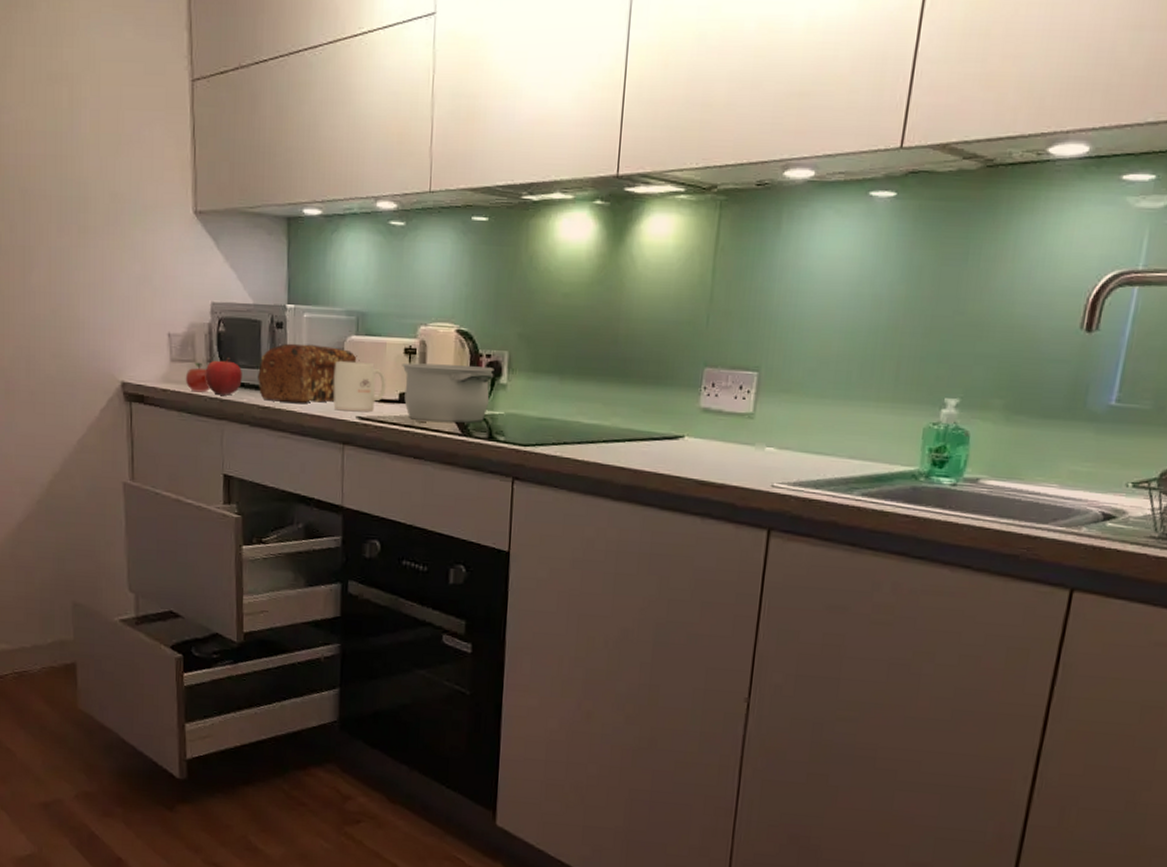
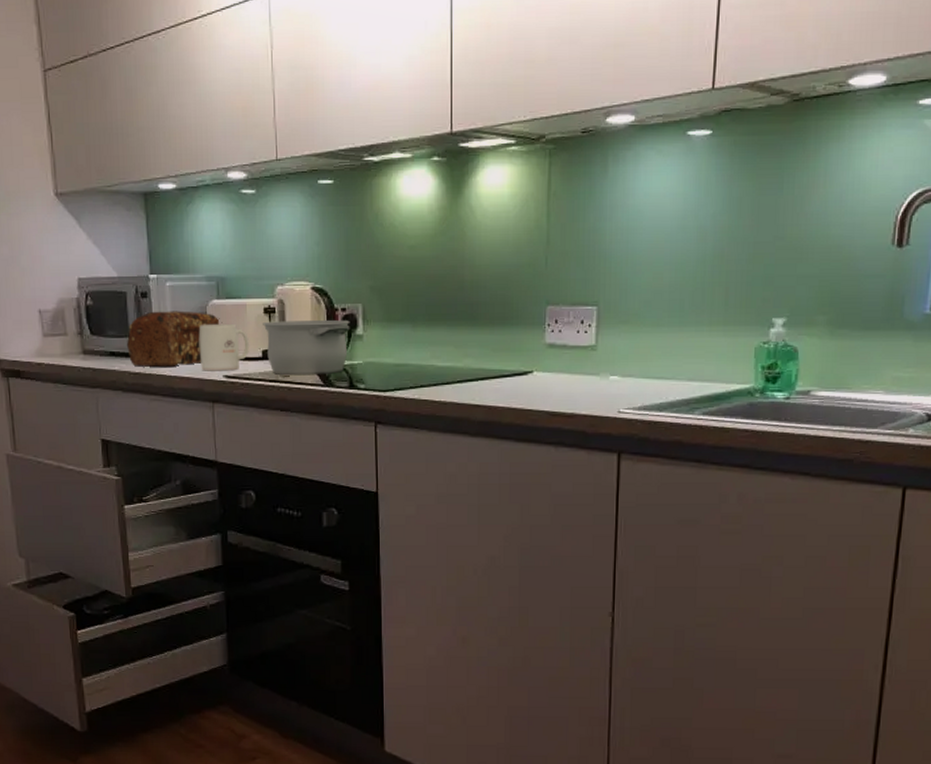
fruit: present [185,362,211,393] -> none [58,335,83,364]
fruit: present [205,358,242,396] -> none [76,329,112,365]

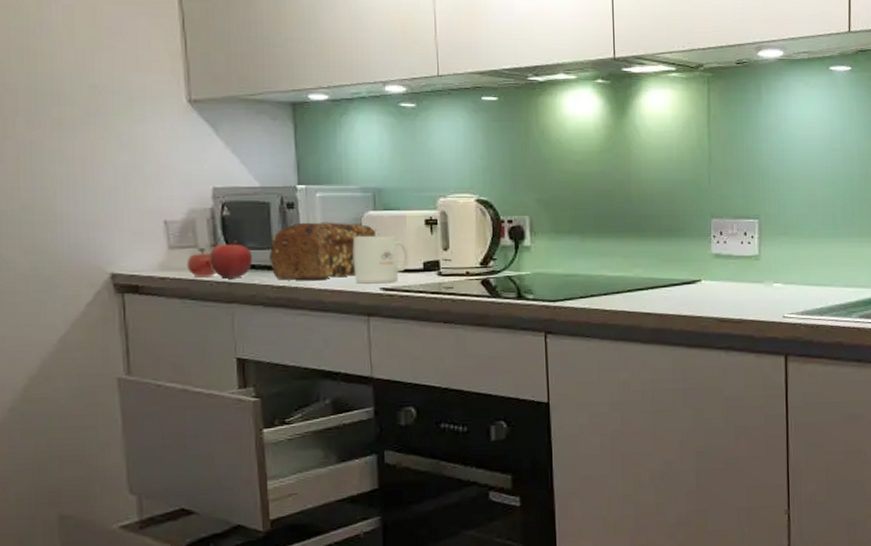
fruit: none [58,335,83,364] -> present [186,247,217,278]
fruit: none [76,329,112,365] -> present [209,241,252,279]
cooking pot: present [263,320,350,376] -> none [424,232,517,287]

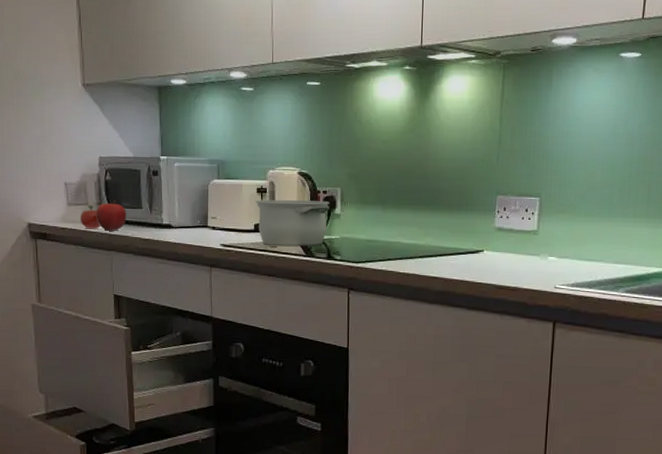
bread loaf: present [268,222,379,281] -> none [138,187,221,236]
mug: present [352,235,409,284] -> none [200,200,243,241]
cooking pot: none [424,232,517,287] -> present [256,200,330,247]

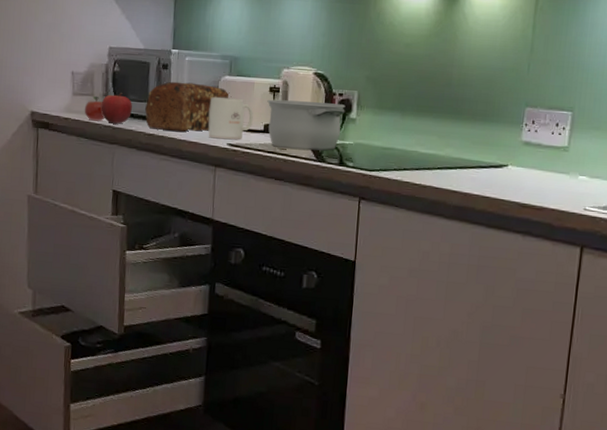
bread loaf: none [138,187,221,236] -> present [144,81,232,132]
mug: none [200,200,243,241] -> present [208,97,254,140]

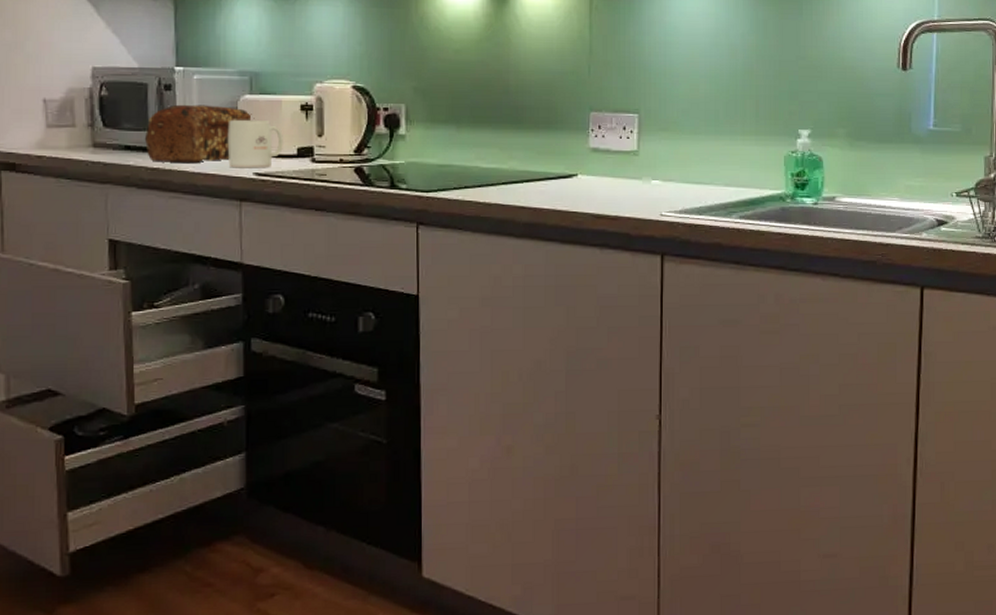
fruit: present [84,95,106,121] -> none [63,126,93,157]
fruit: present [101,93,132,124] -> none [86,121,128,159]
cooking pot: present [267,99,346,151] -> none [299,118,392,175]

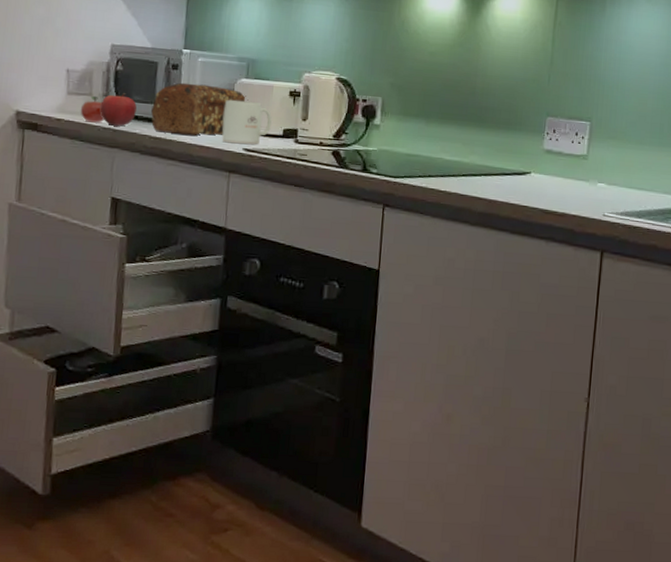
fruit: none [63,126,93,157] -> present [80,95,105,123]
fruit: none [86,121,128,159] -> present [100,93,137,127]

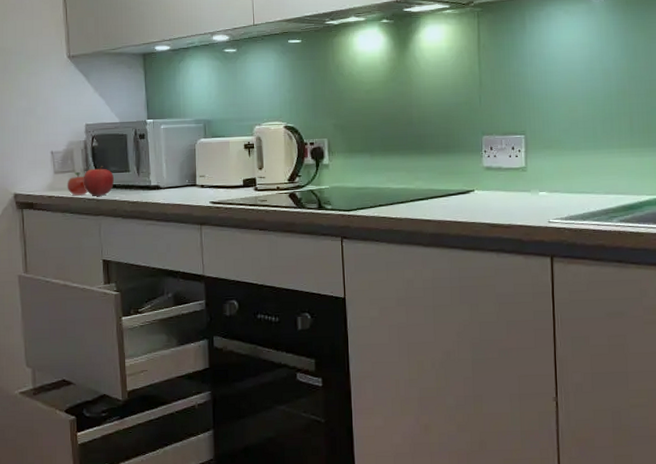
bread loaf: present [150,82,248,136] -> none [126,148,209,197]
mug: present [222,100,272,145] -> none [188,158,232,199]

